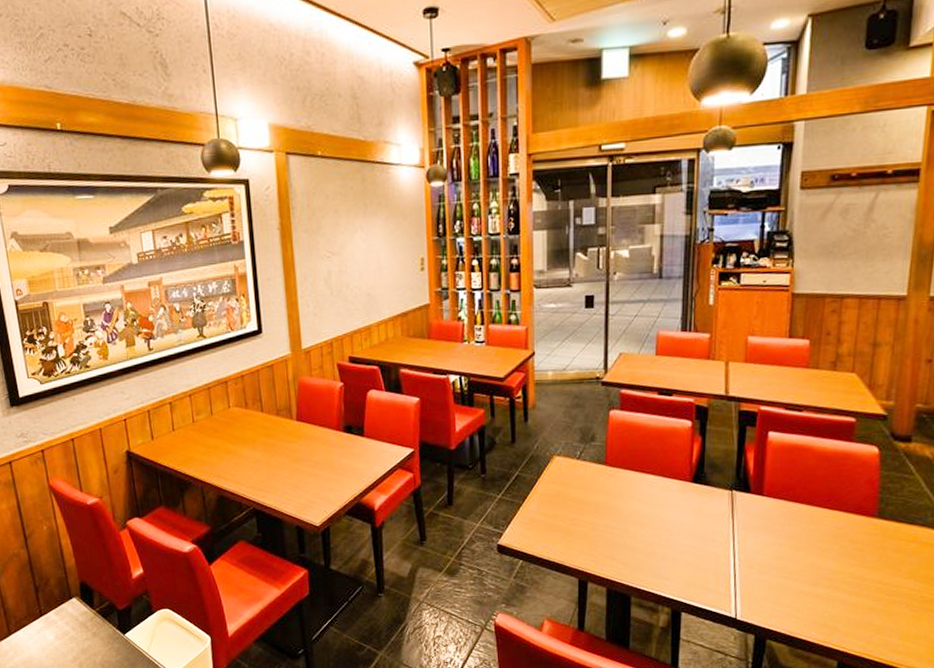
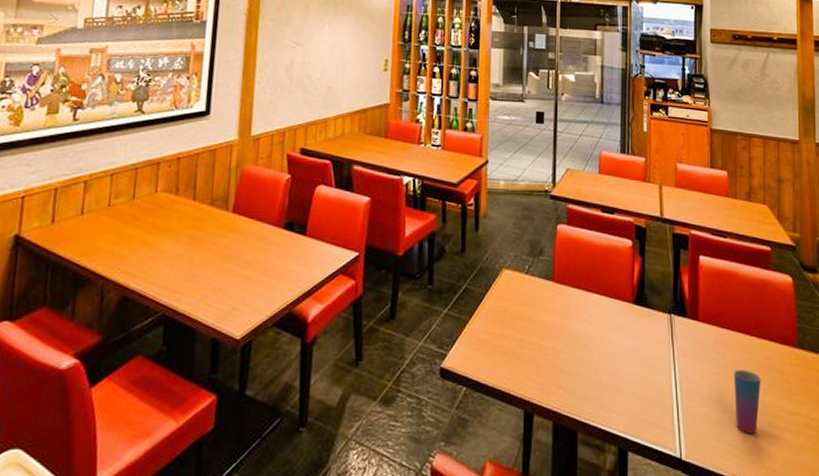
cup: none [797,540,831,598] -> present [733,370,761,434]

